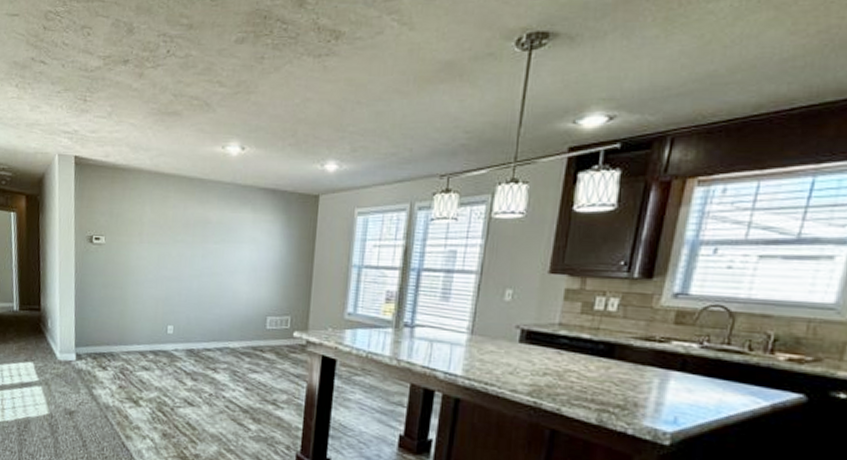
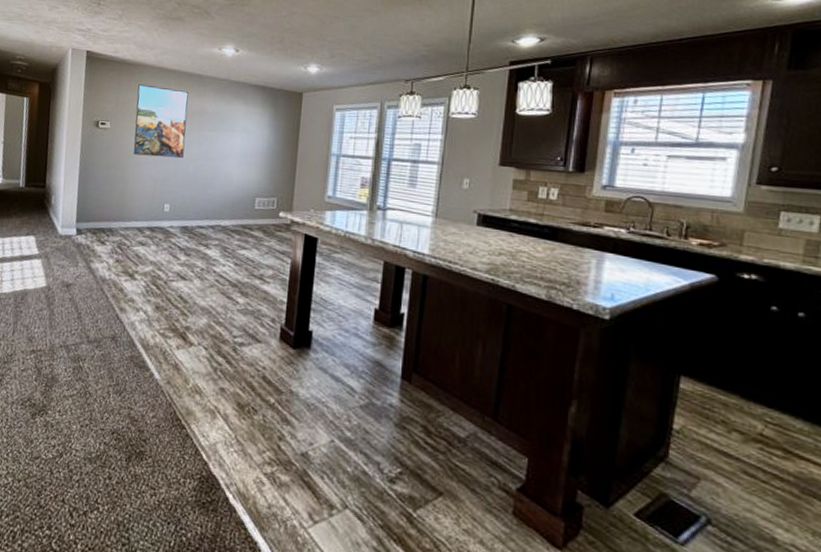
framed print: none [131,192,190,275] -> present [133,84,189,159]

